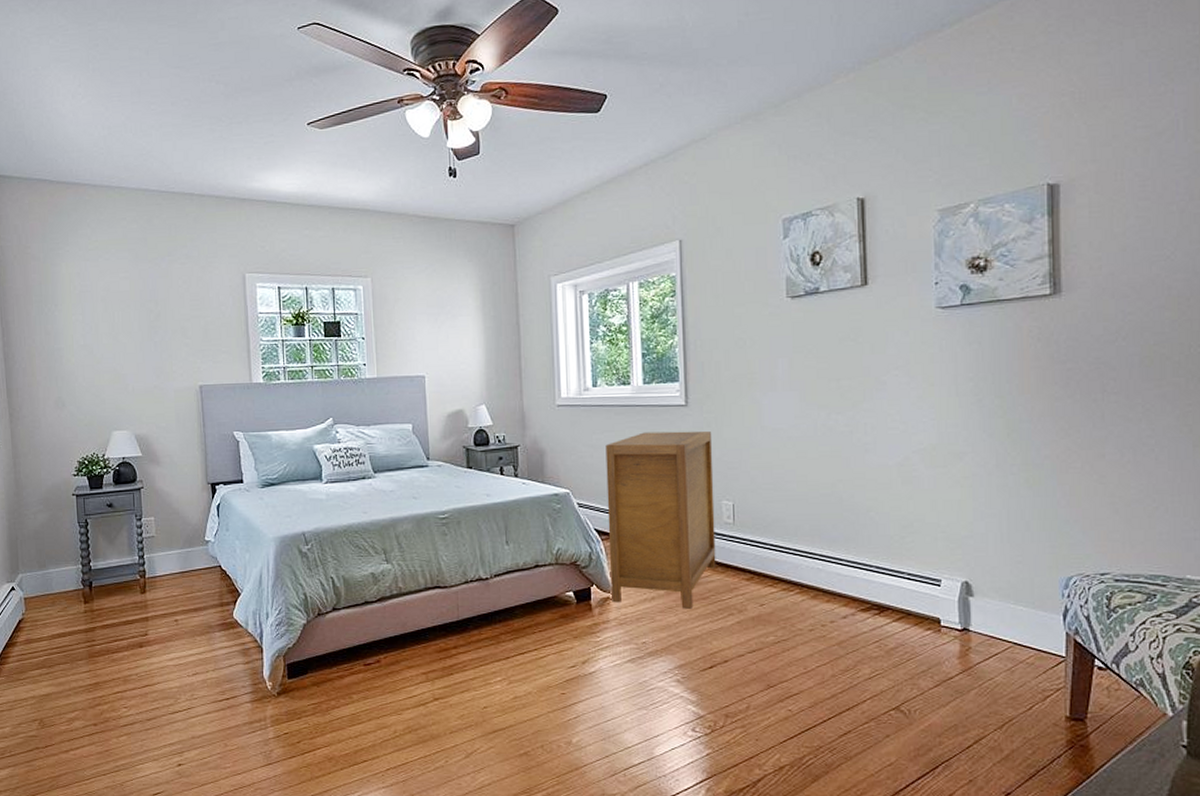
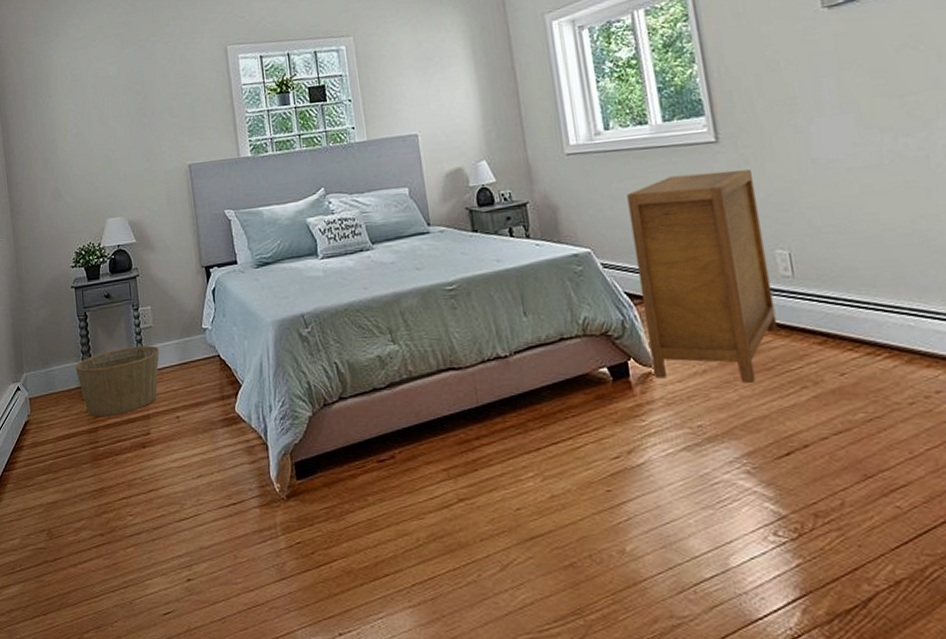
basket: none [73,554,161,617] -> present [75,345,159,416]

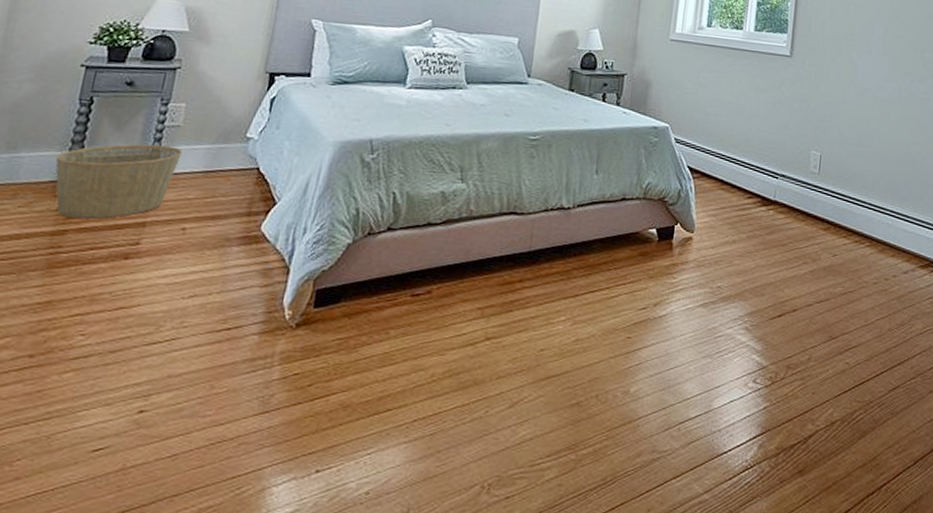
dresser: present [626,169,778,383] -> none [694,76,811,255]

